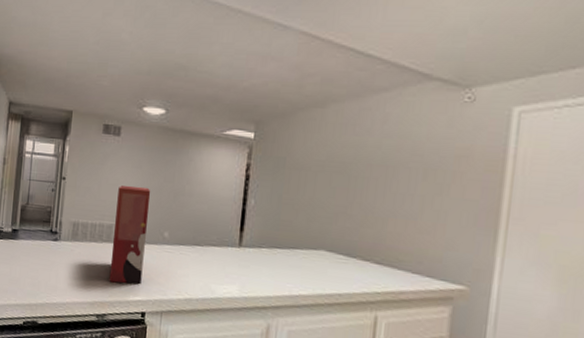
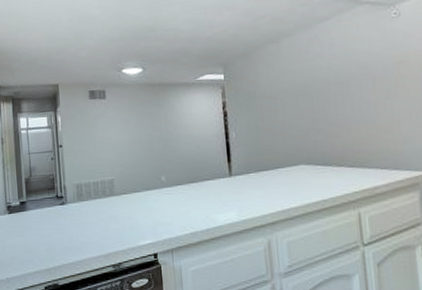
cereal box: present [109,186,151,284] -> none [112,140,149,232]

